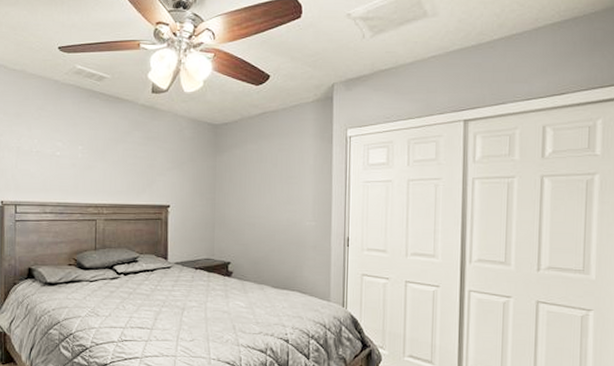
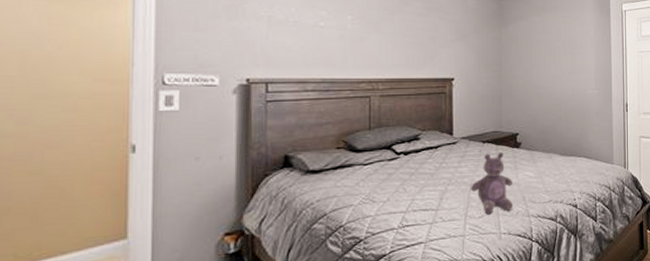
stuffed animal: none [183,280,223,339] -> present [471,153,512,215]

